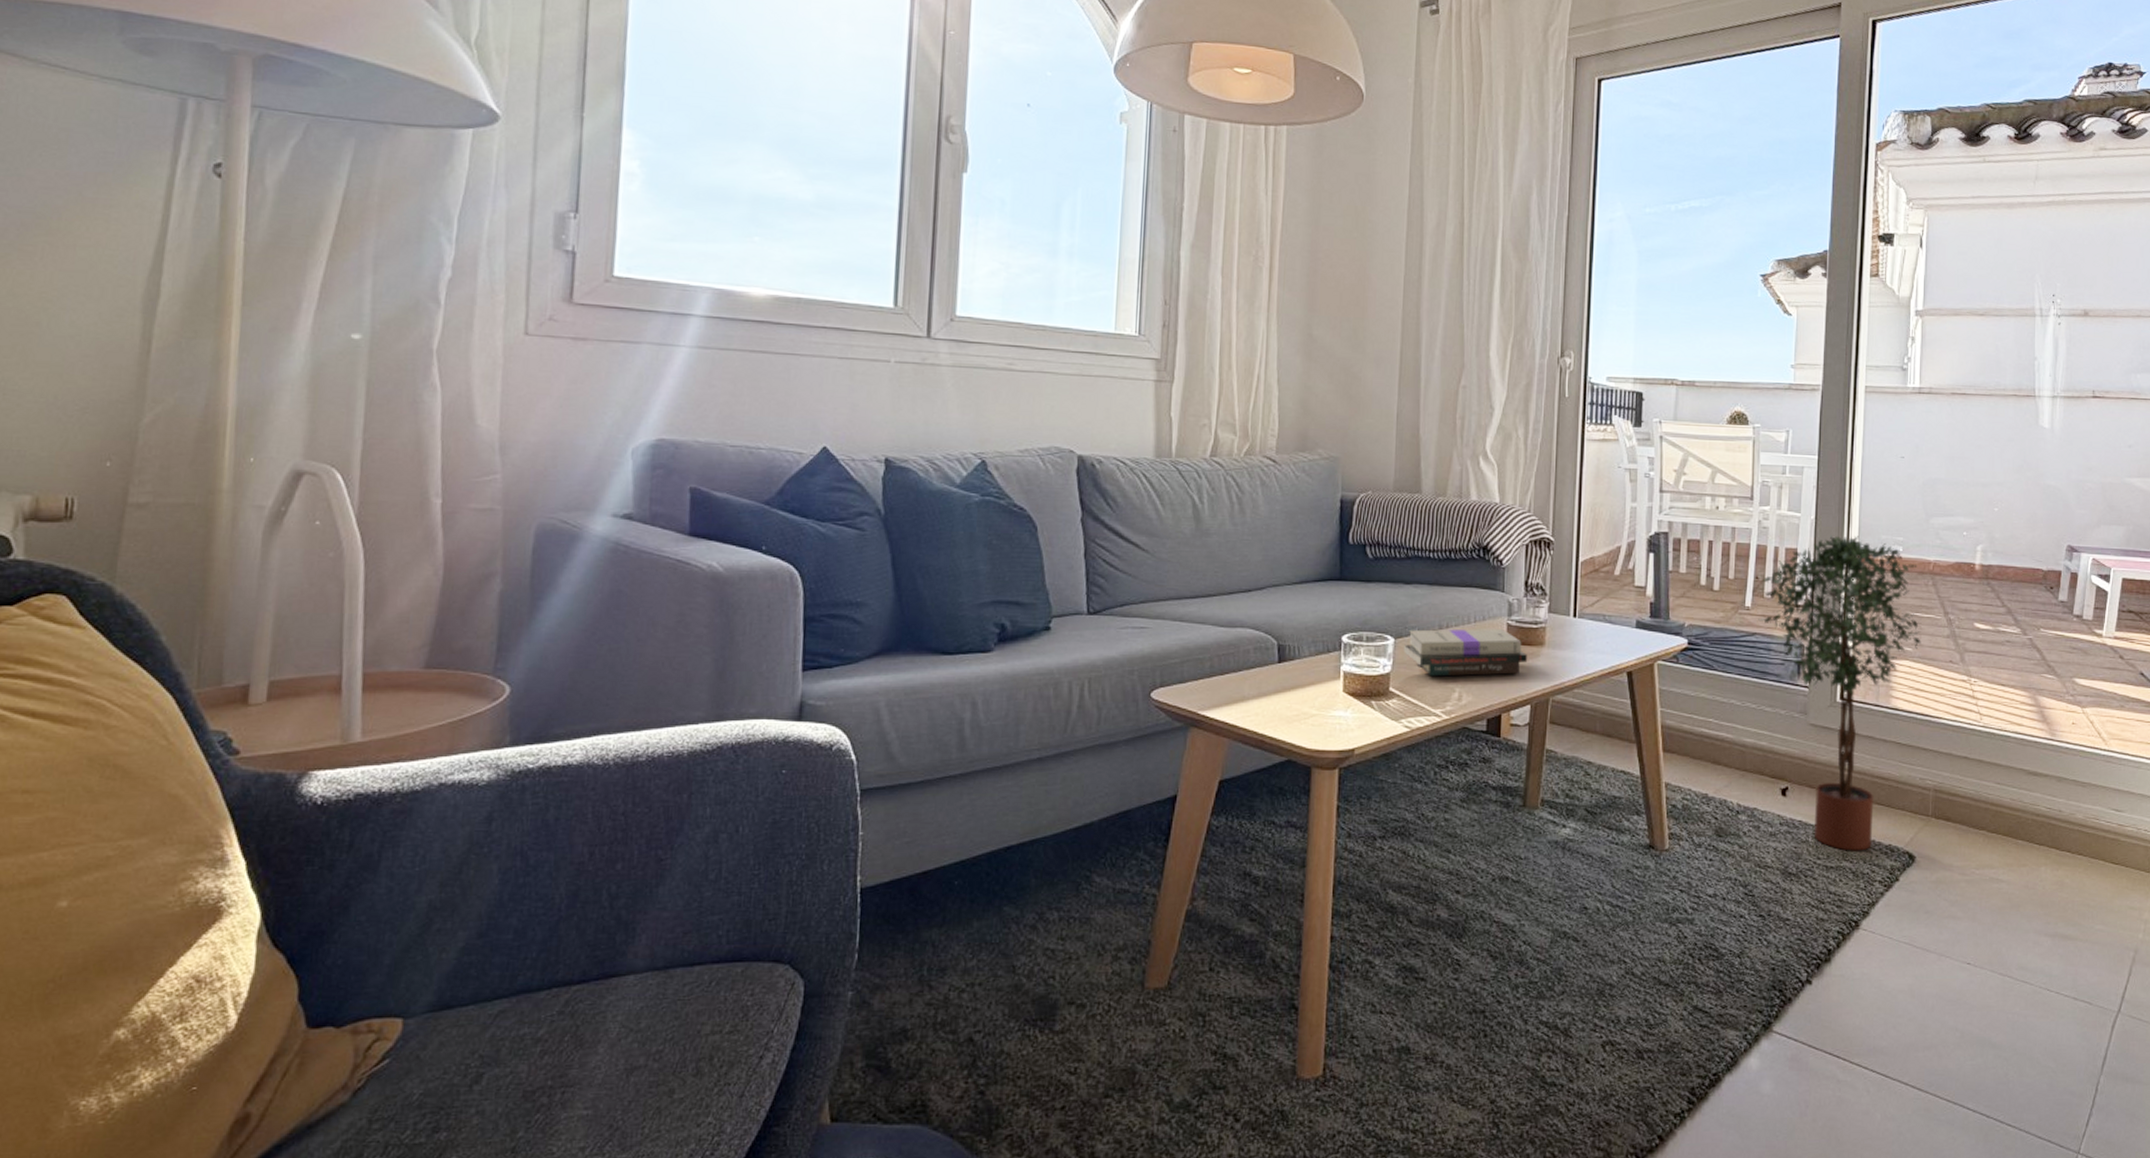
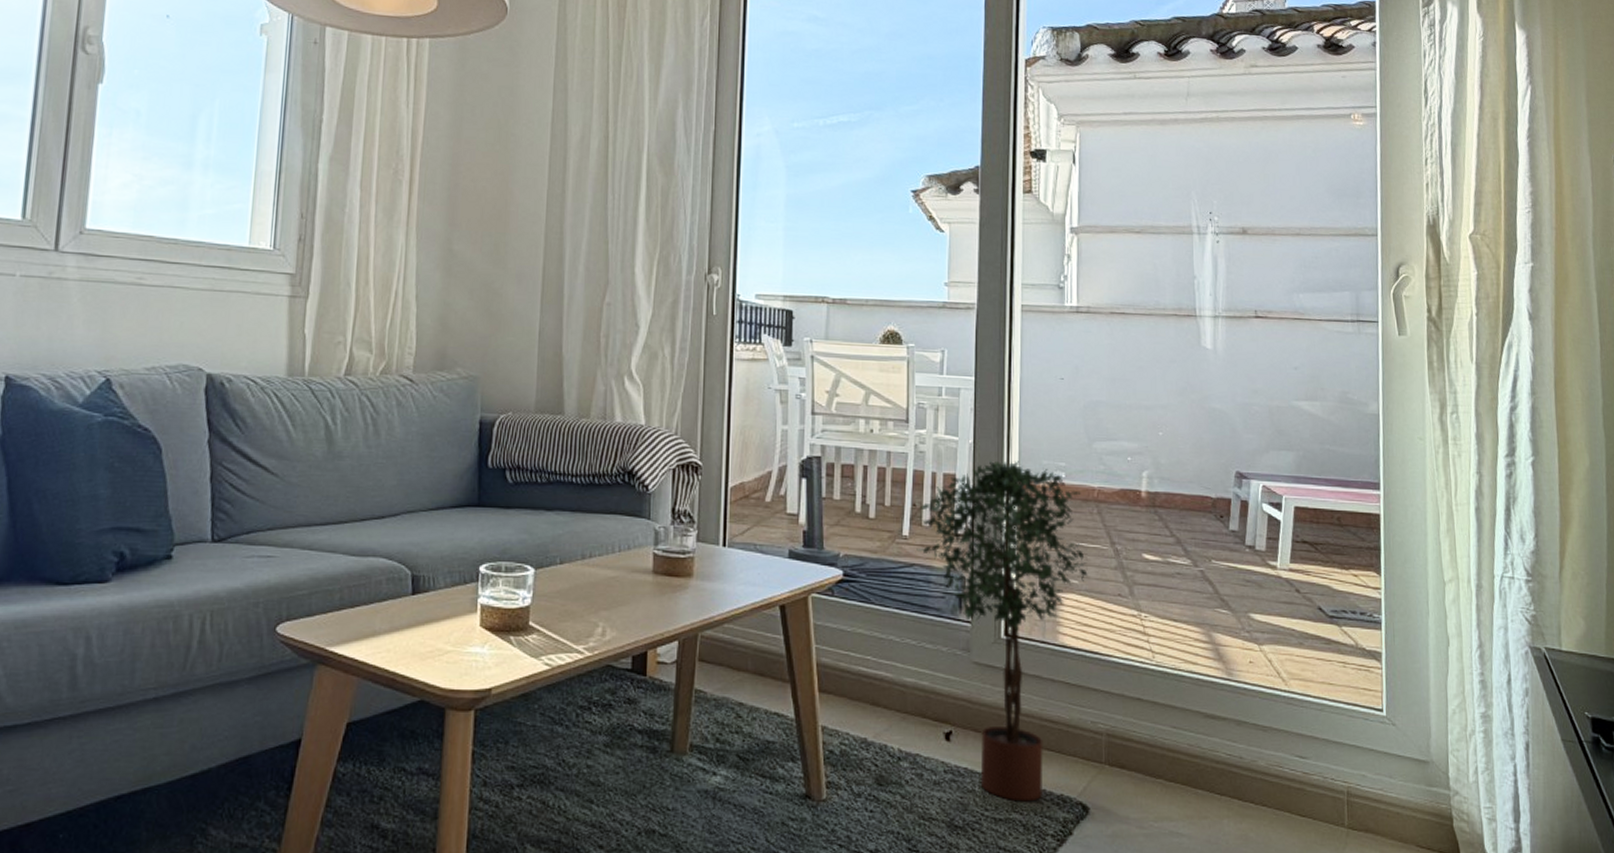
books: present [1403,629,1527,677] -> none [543,558,674,610]

